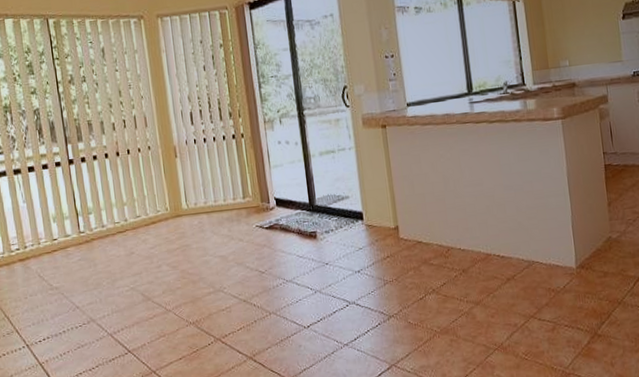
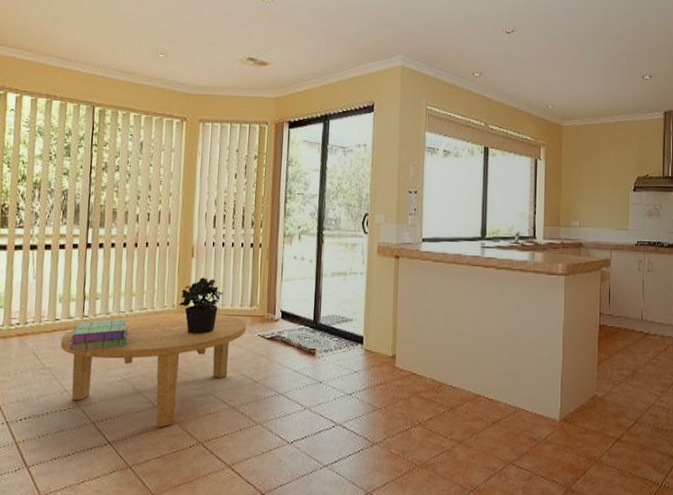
coffee table: none [62,210,244,331] -> present [60,312,247,428]
stack of books: none [72,229,129,269] -> present [69,319,129,352]
potted plant: none [171,176,213,235] -> present [179,278,223,334]

